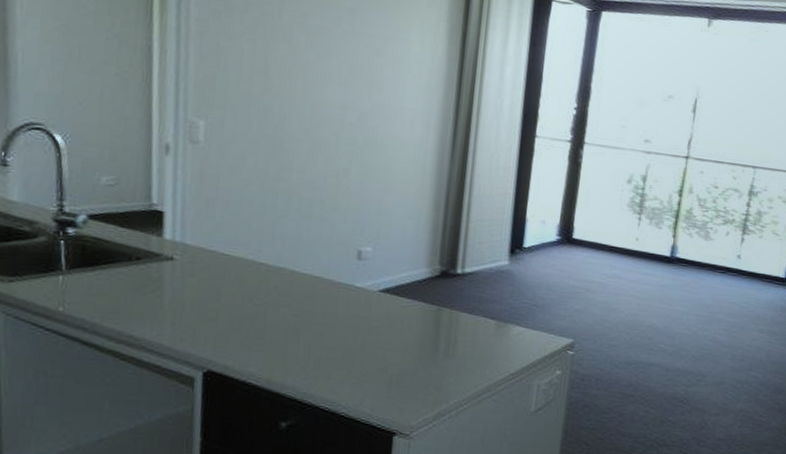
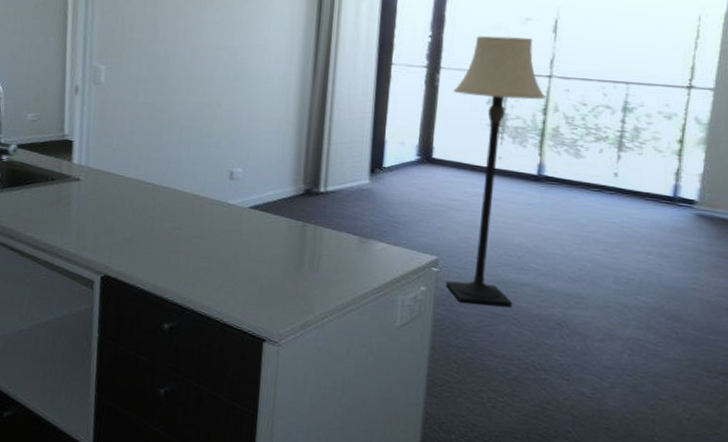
lamp: none [580,111,683,387] -> present [445,36,547,307]

